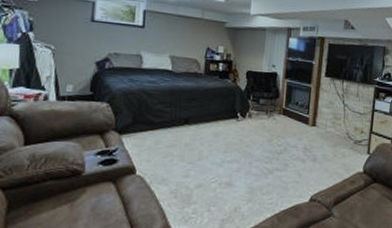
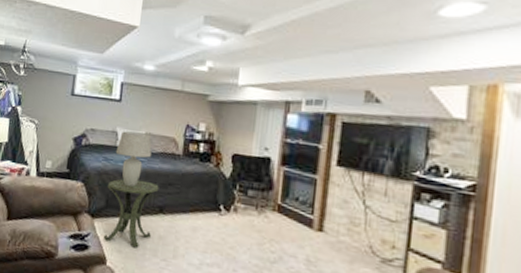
side table: none [131,97,184,156] -> present [103,178,159,248]
lamp: none [140,54,176,103] -> present [115,131,152,187]

